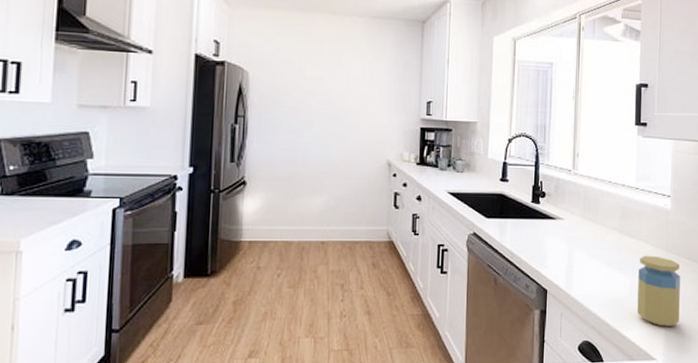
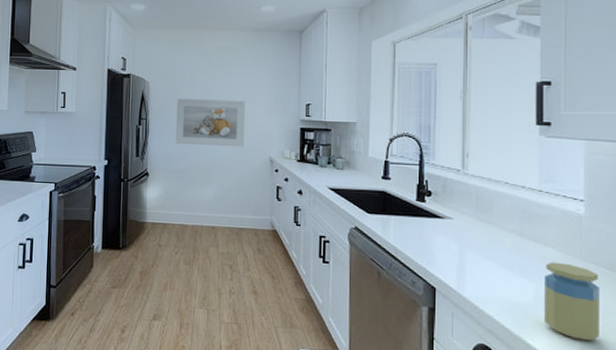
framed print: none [280,92,362,150] -> present [175,98,245,147]

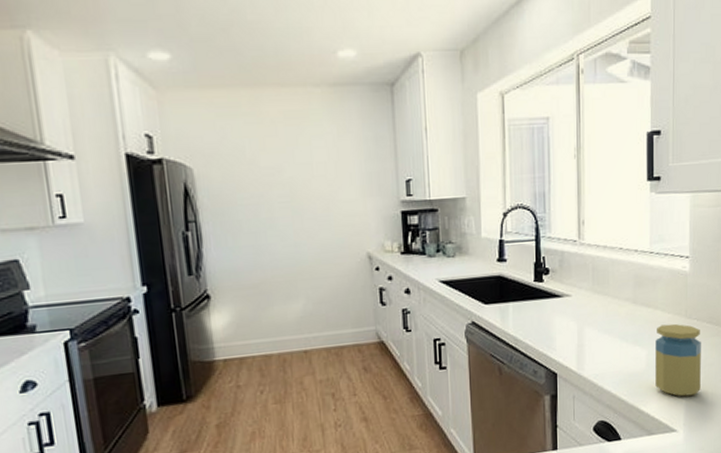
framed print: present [175,98,245,147] -> none [236,182,334,252]

